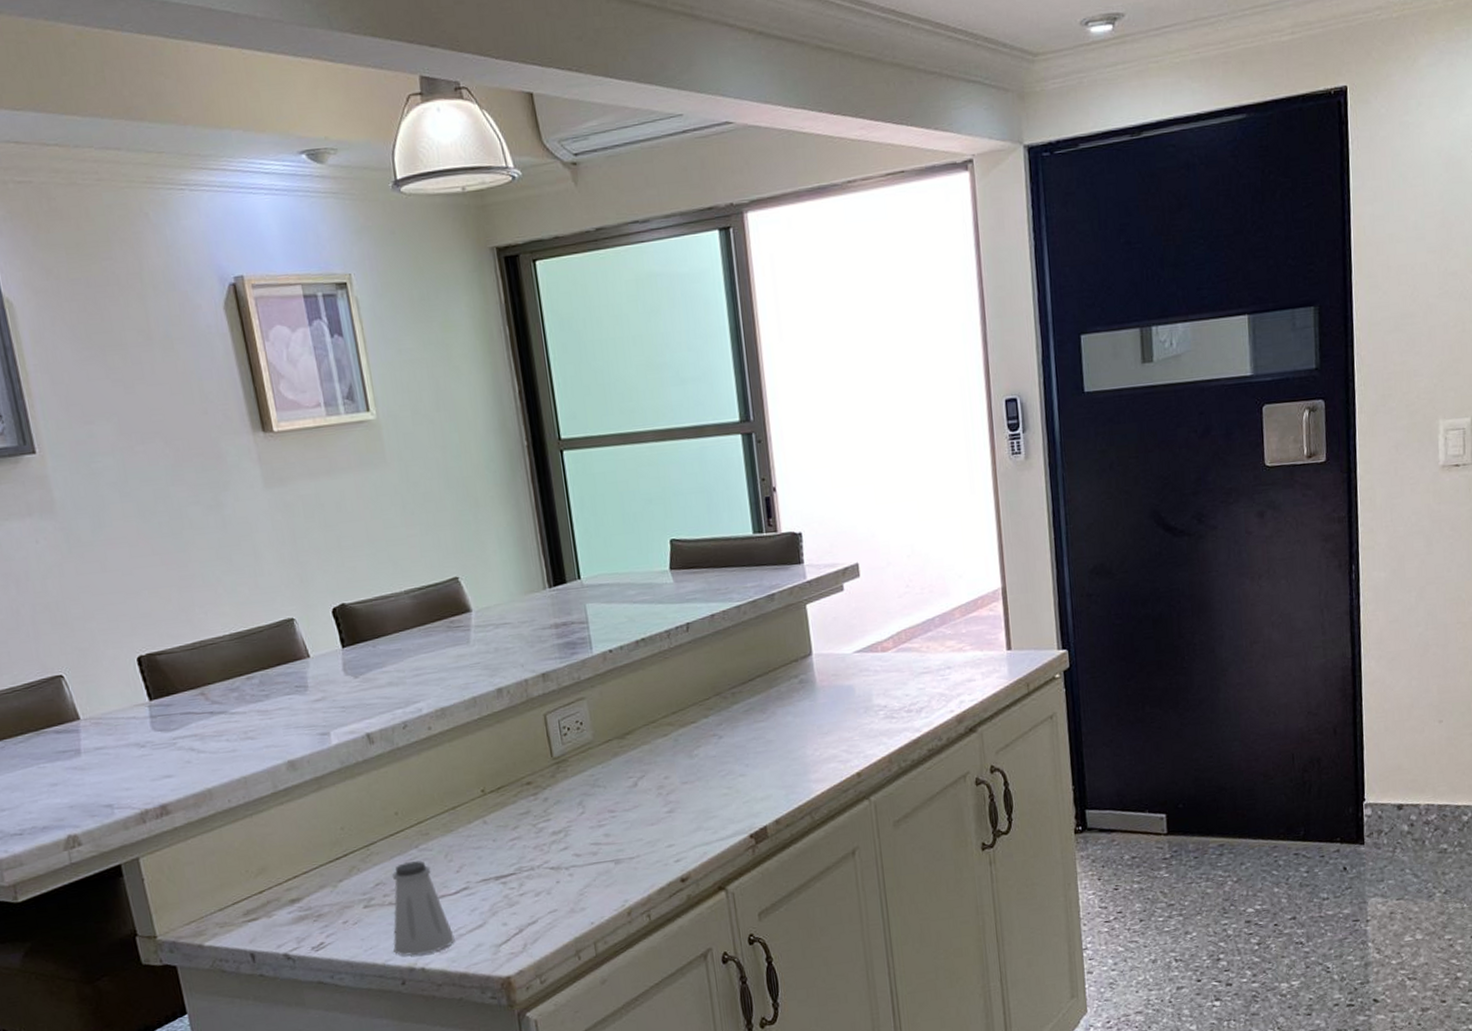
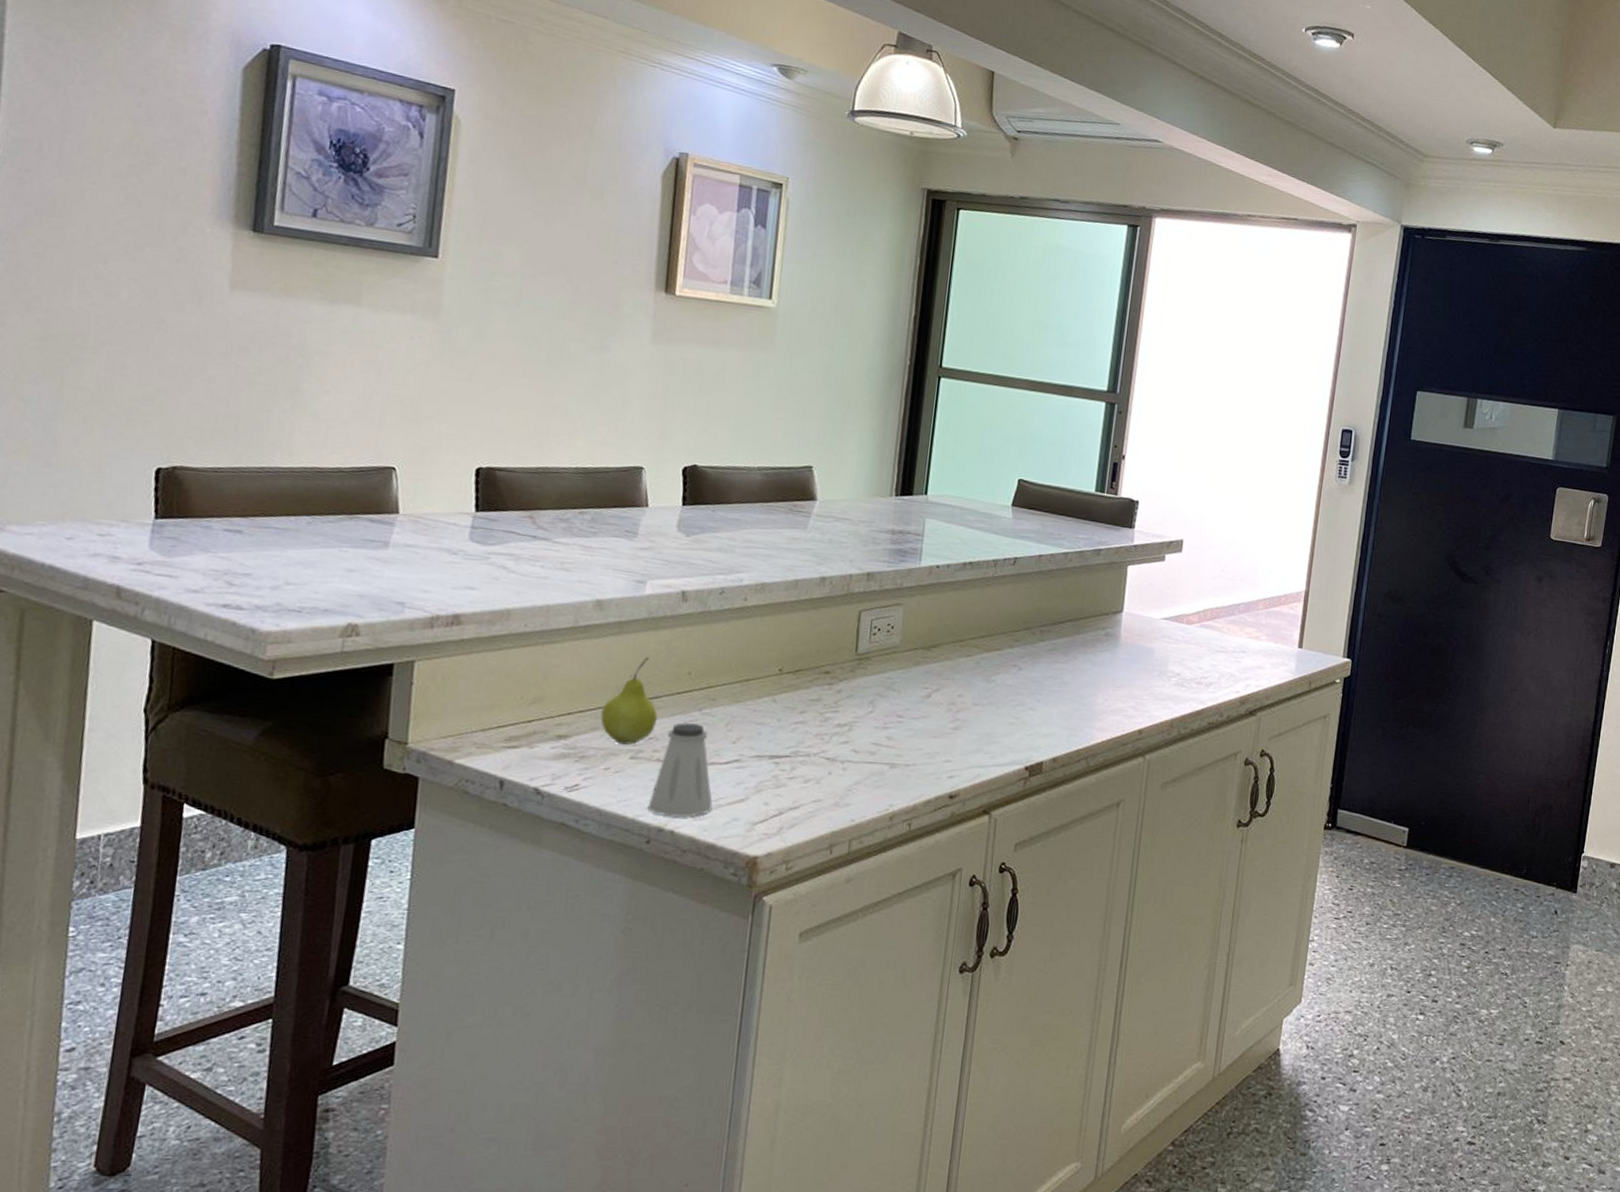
fruit: none [324,806,380,896] -> present [600,657,658,745]

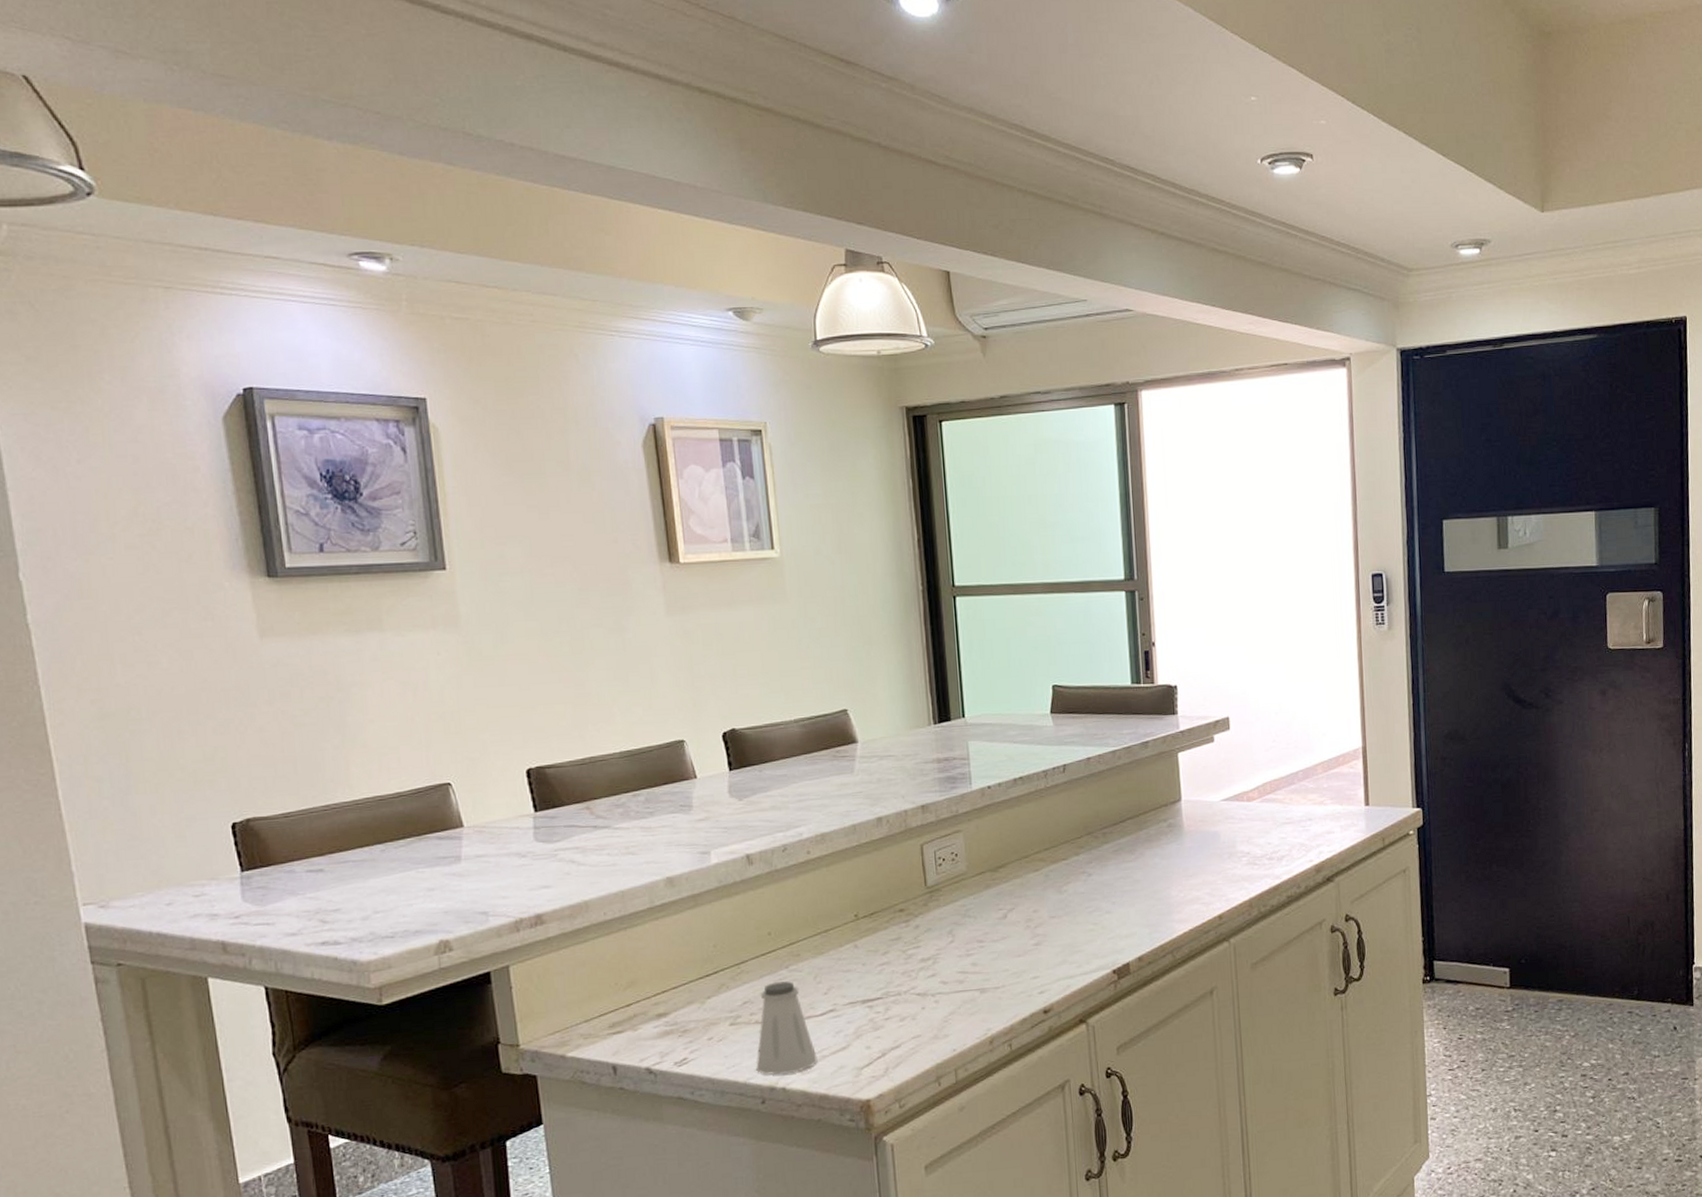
fruit: present [600,657,658,745] -> none [693,925,749,1013]

